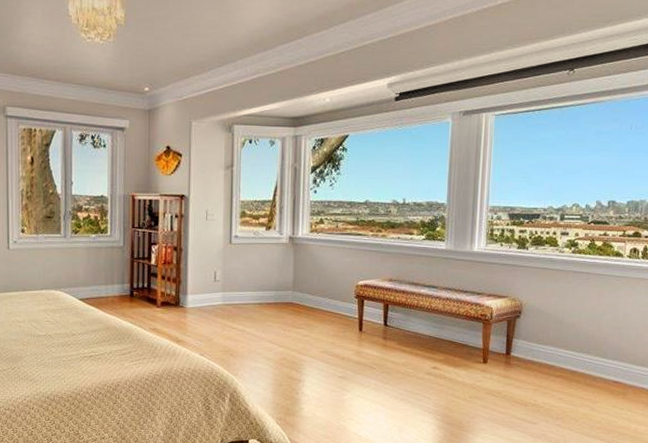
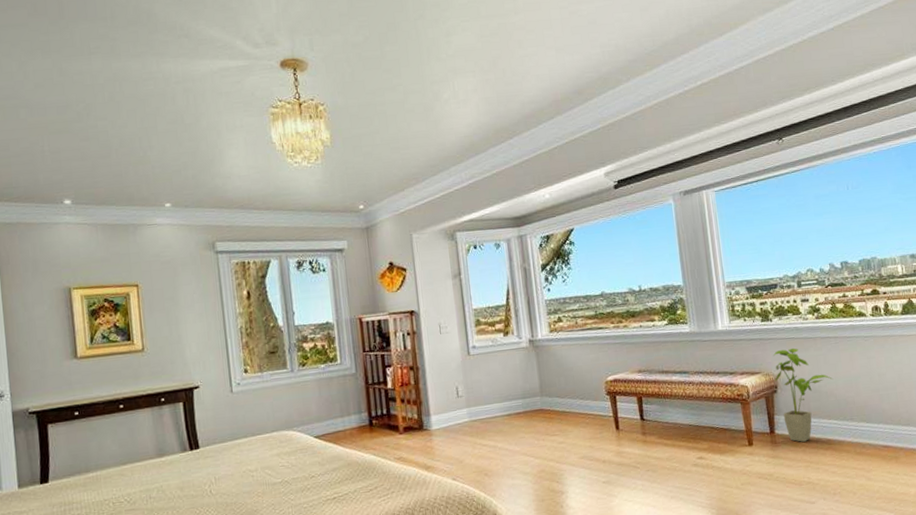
house plant: none [519,277,578,367] -> present [773,347,834,442]

